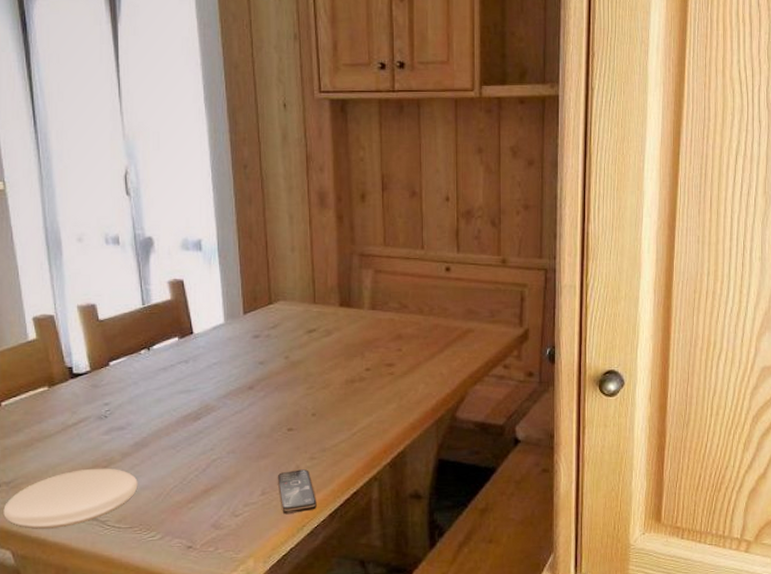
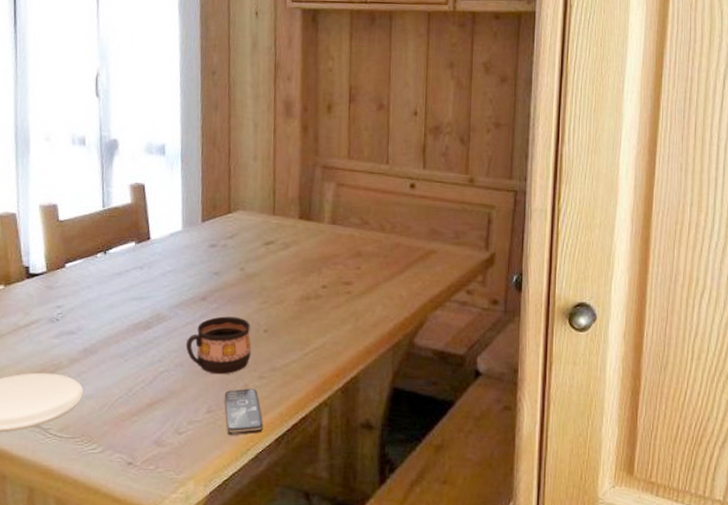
cup: none [236,403,301,459] -> present [185,316,251,375]

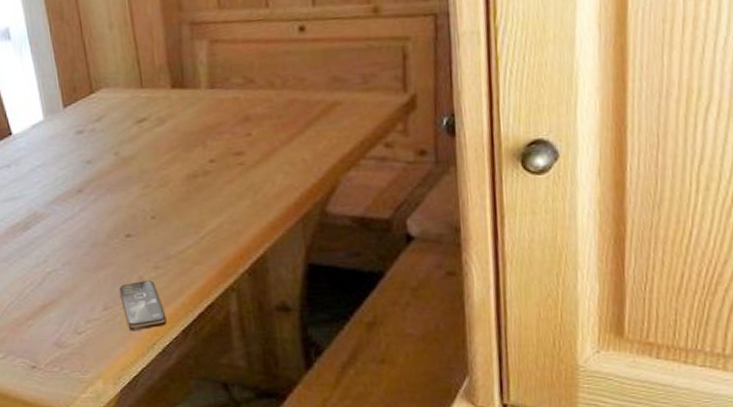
cup: present [185,316,251,375] -> none [69,206,141,270]

